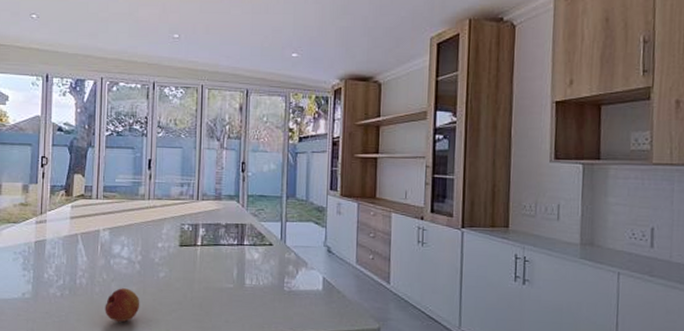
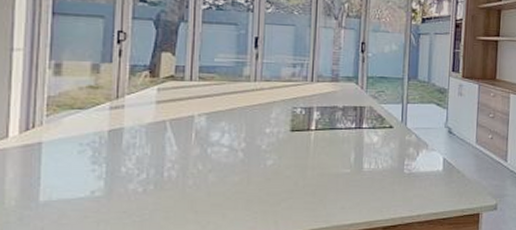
fruit: present [105,288,140,322] -> none [200,179,244,216]

